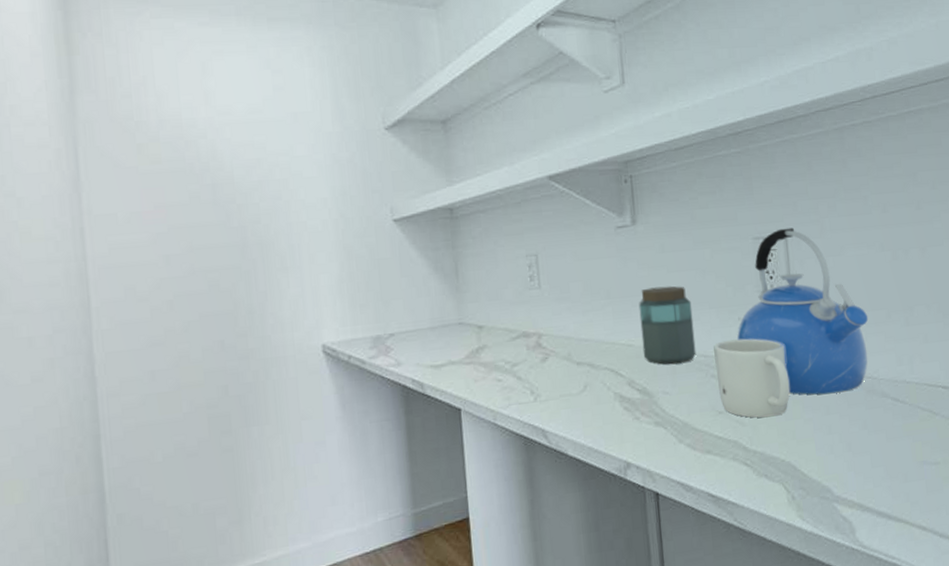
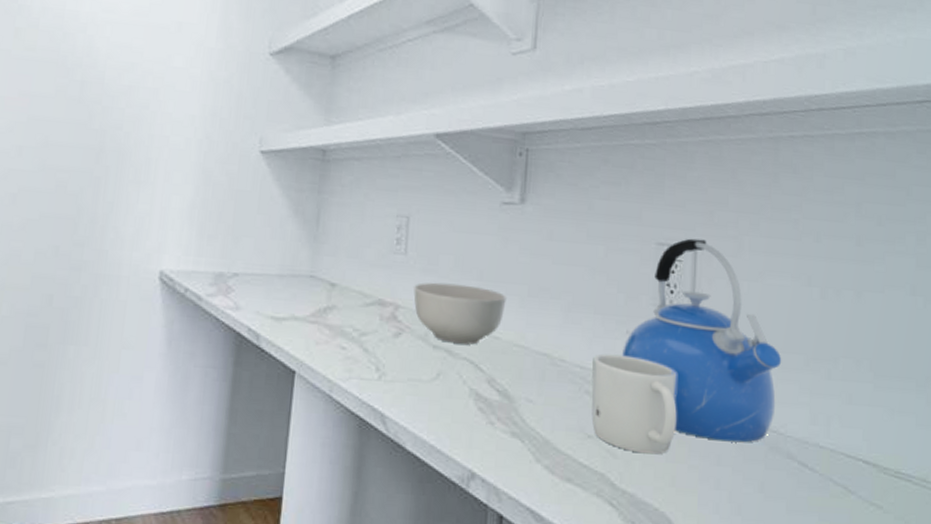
bowl: none [551,304,634,358] -> present [413,282,506,345]
peanut butter: present [638,285,697,364] -> none [510,276,575,370]

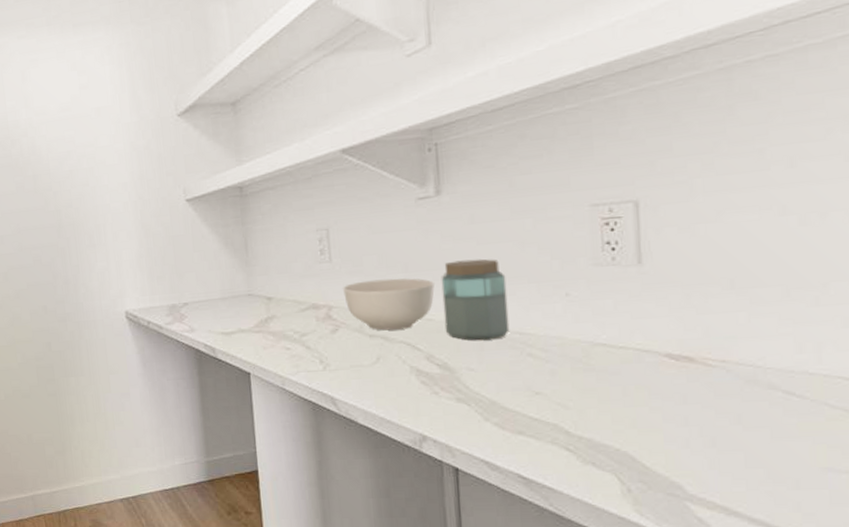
peanut butter: none [510,276,575,370] -> present [441,258,510,340]
mug: present [591,353,677,455] -> none [532,316,632,403]
kettle: present [621,238,782,443] -> none [562,191,754,382]

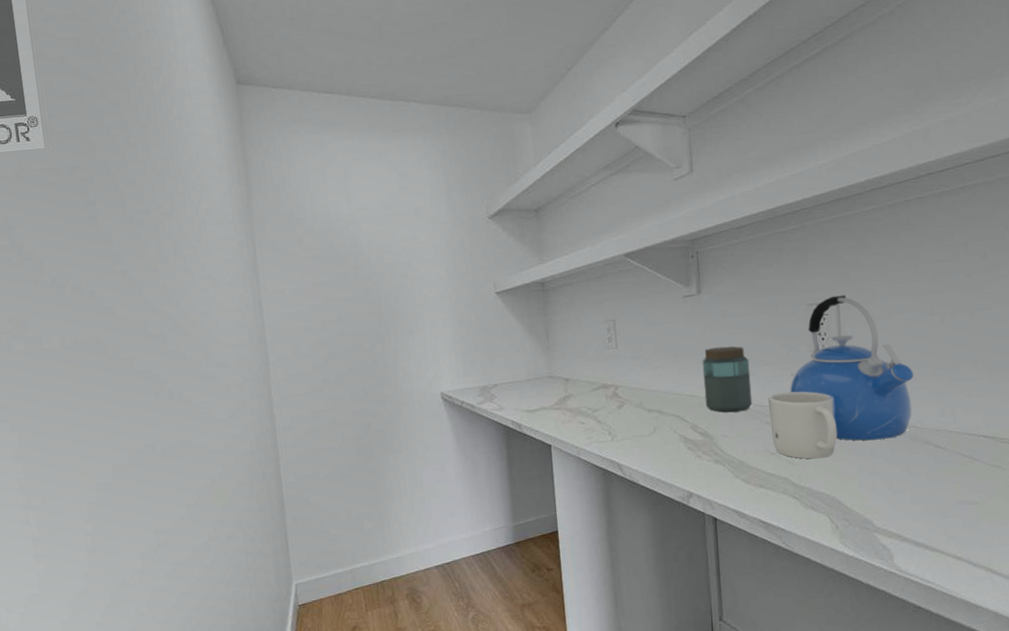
bowl: present [342,278,435,331] -> none [626,362,697,406]
mug: none [532,316,632,403] -> present [768,391,837,459]
kettle: none [562,191,754,382] -> present [789,295,914,441]

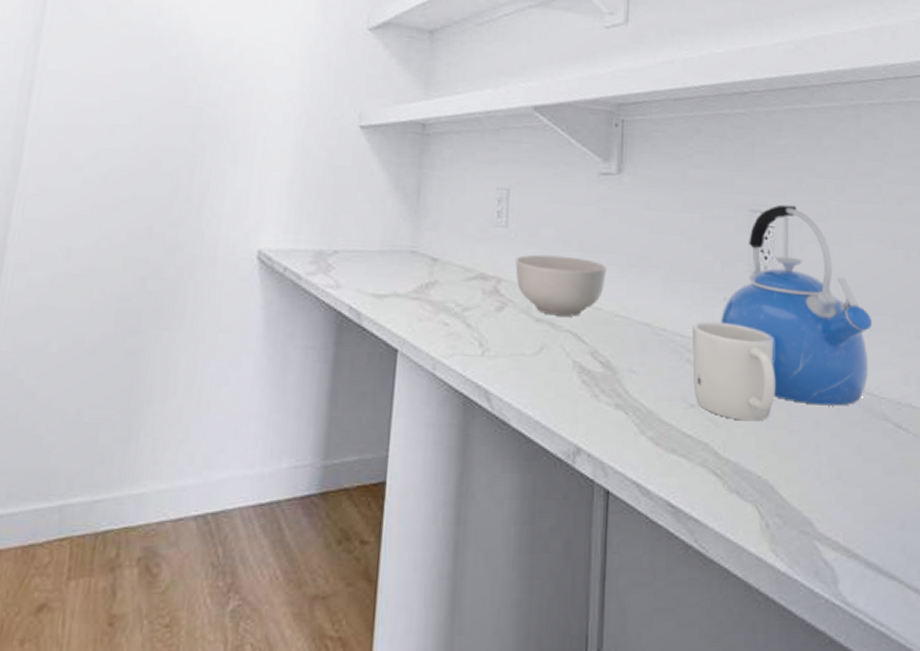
bowl: none [626,362,697,406] -> present [514,254,607,317]
peanut butter: present [702,346,753,412] -> none [612,246,673,339]

